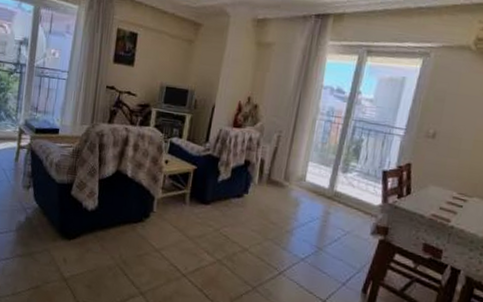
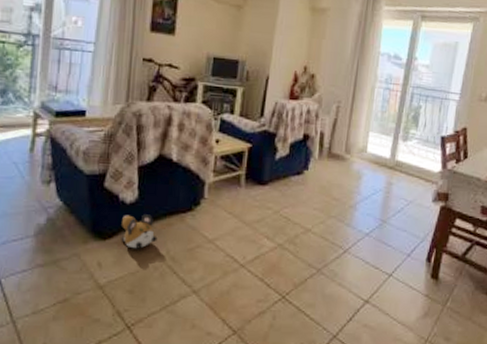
plush toy: none [82,220,113,251] -> present [121,214,158,249]

